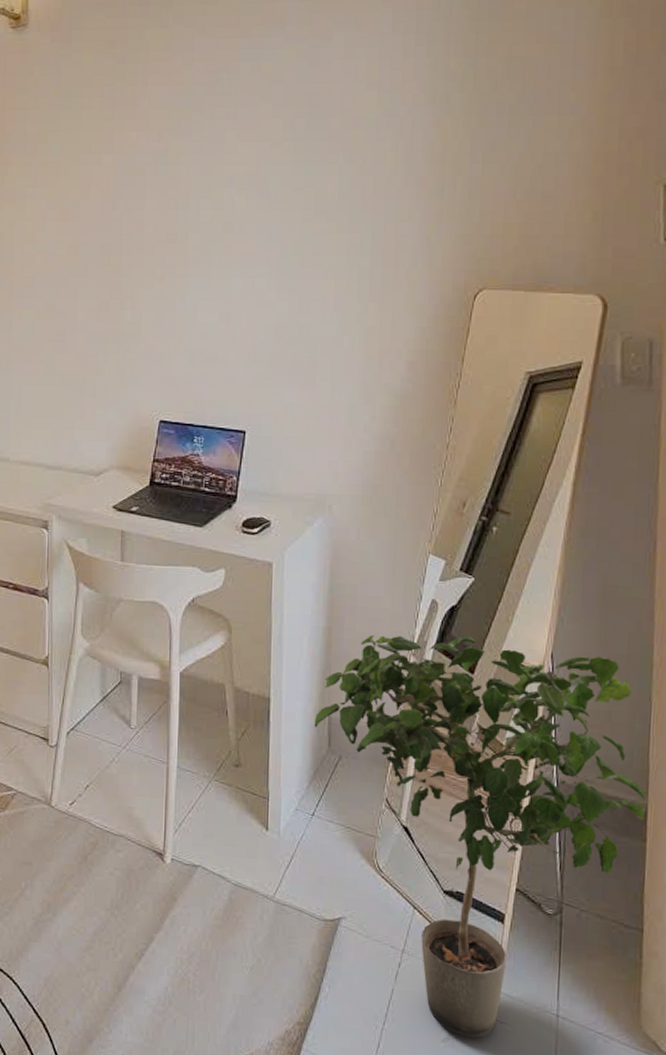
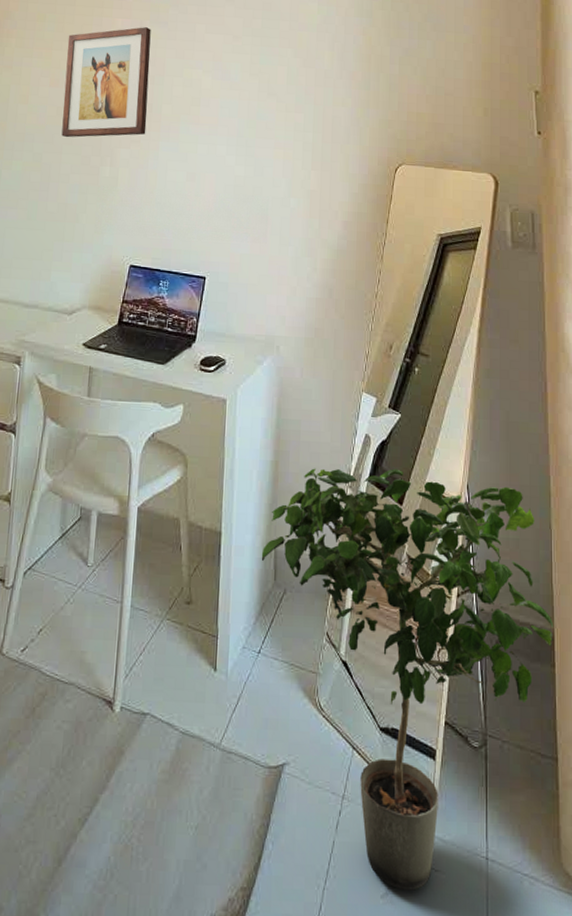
wall art: none [74,140,172,280] -> present [61,27,151,138]

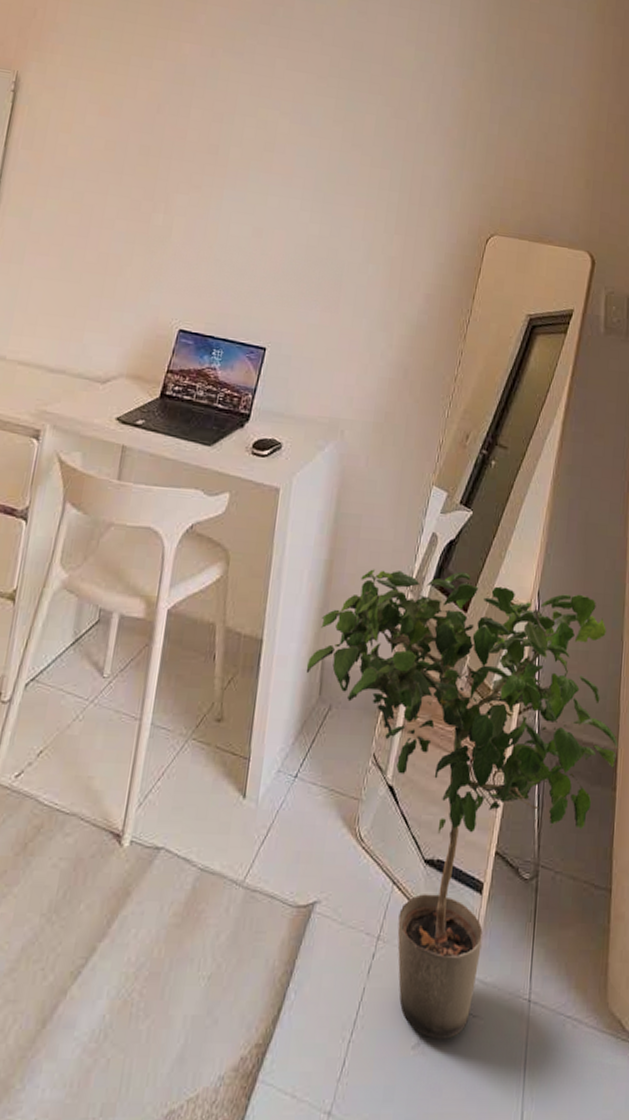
wall art: present [61,27,151,138] -> none [108,55,224,180]

